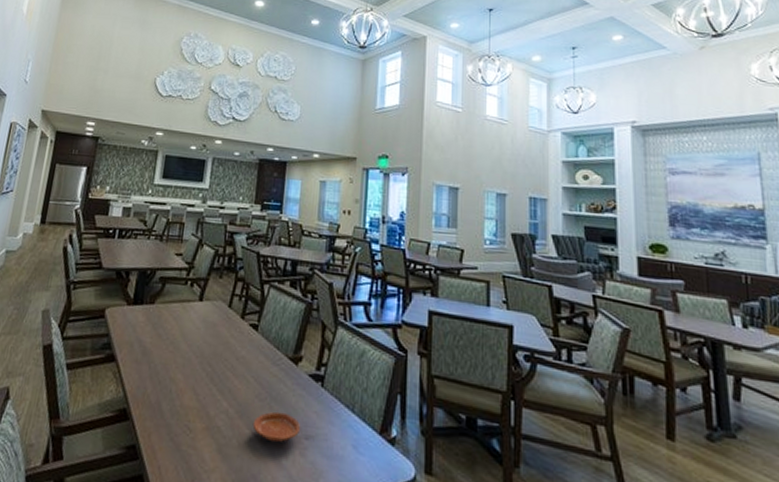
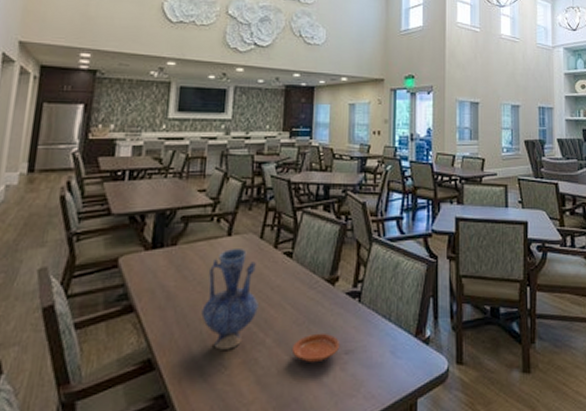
vase: none [172,314,224,413] -> present [201,249,258,350]

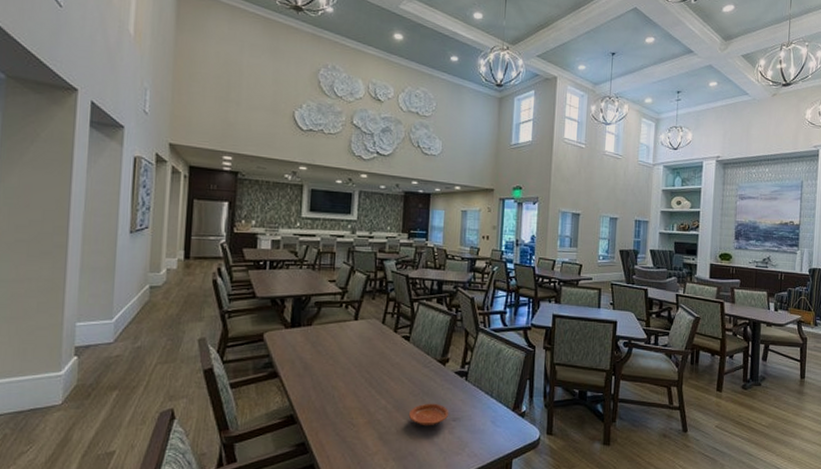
vase: present [201,249,258,350] -> none [333,331,381,411]

